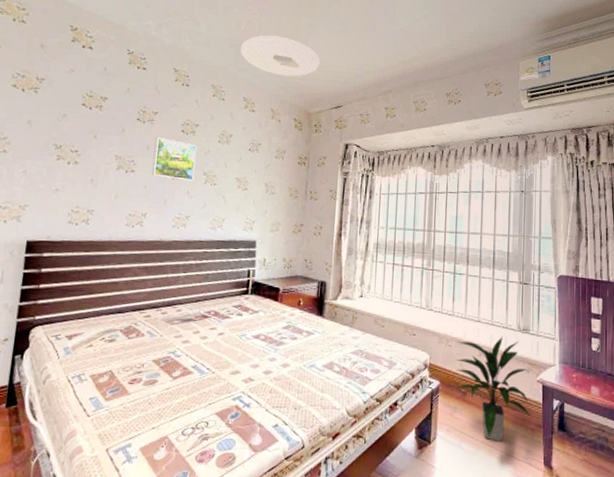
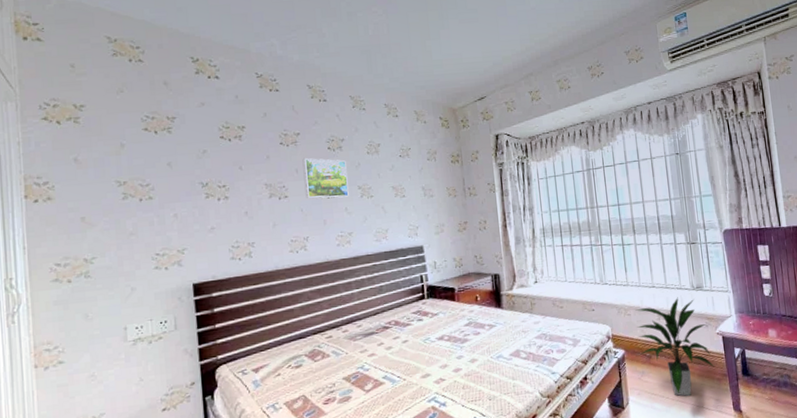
ceiling light: present [241,35,320,77] -> none [372,34,456,76]

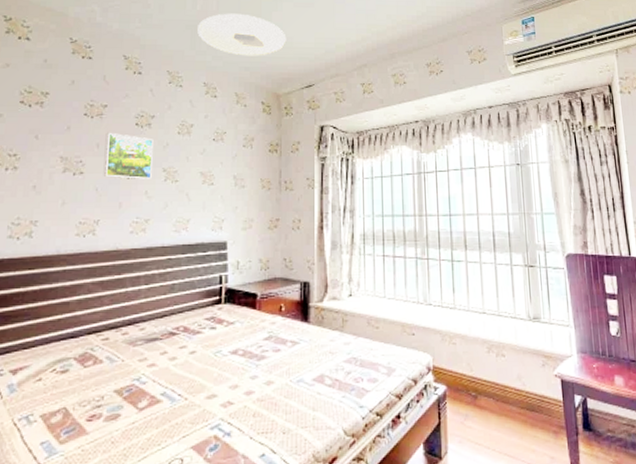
ceiling light: none [372,34,456,76] -> present [197,13,287,56]
indoor plant: present [635,297,714,396] -> none [462,327,550,450]

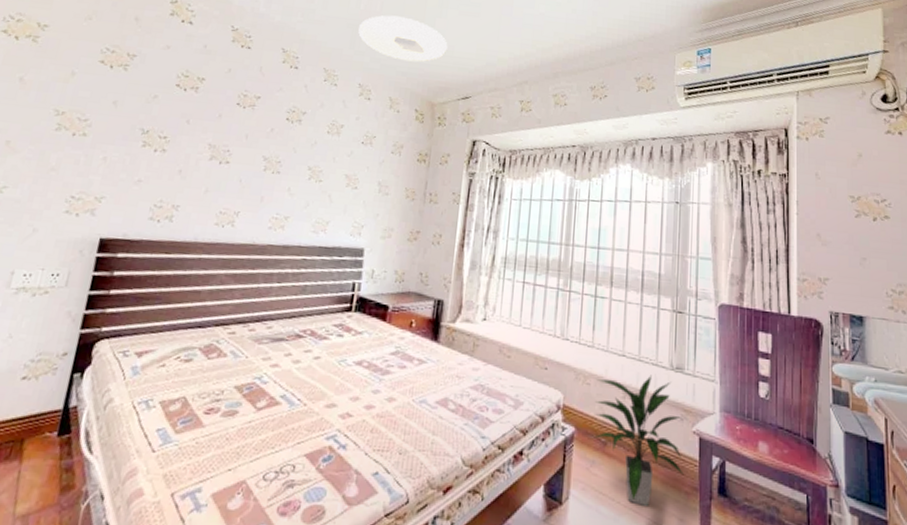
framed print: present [103,132,153,179] -> none [248,124,302,176]
indoor plant: none [462,327,550,450] -> present [595,375,684,506]

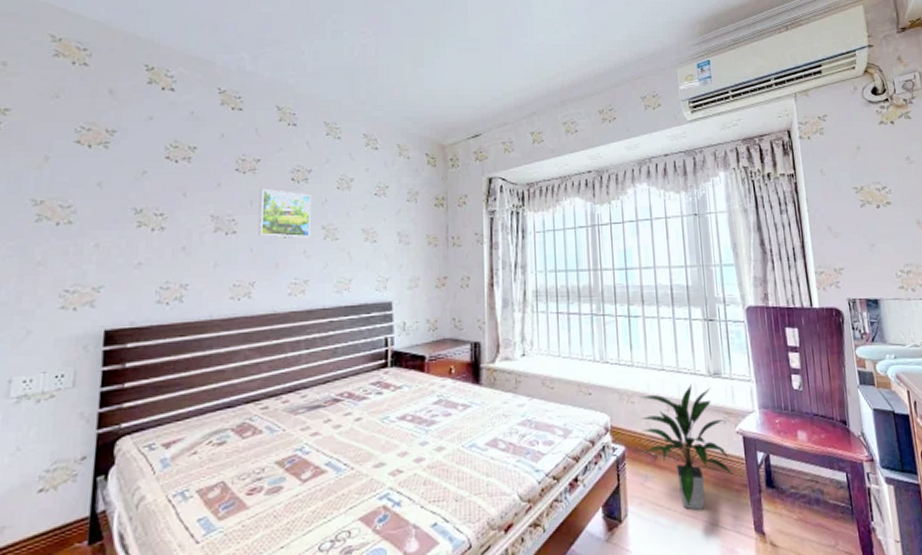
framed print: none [248,124,302,176] -> present [258,188,311,238]
ceiling light: present [358,15,448,62] -> none [356,59,451,105]

